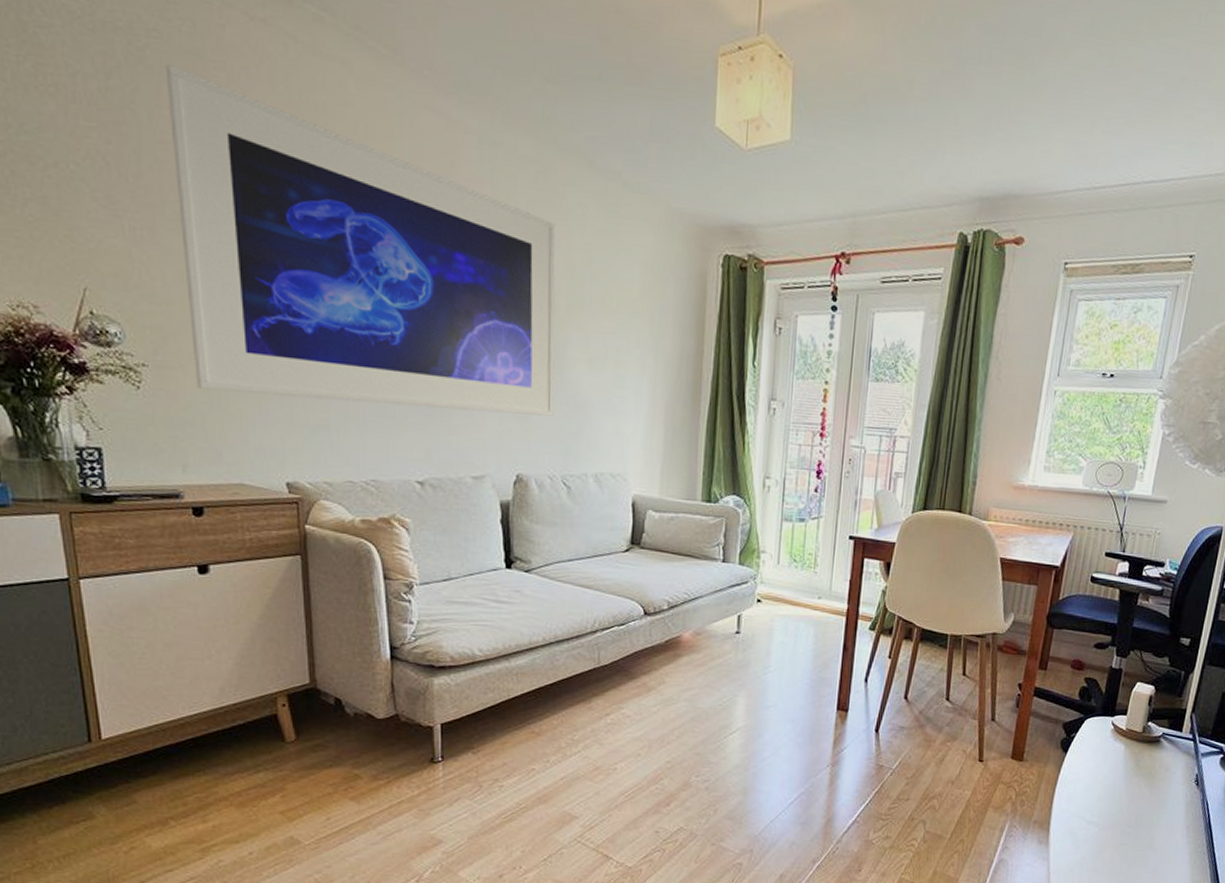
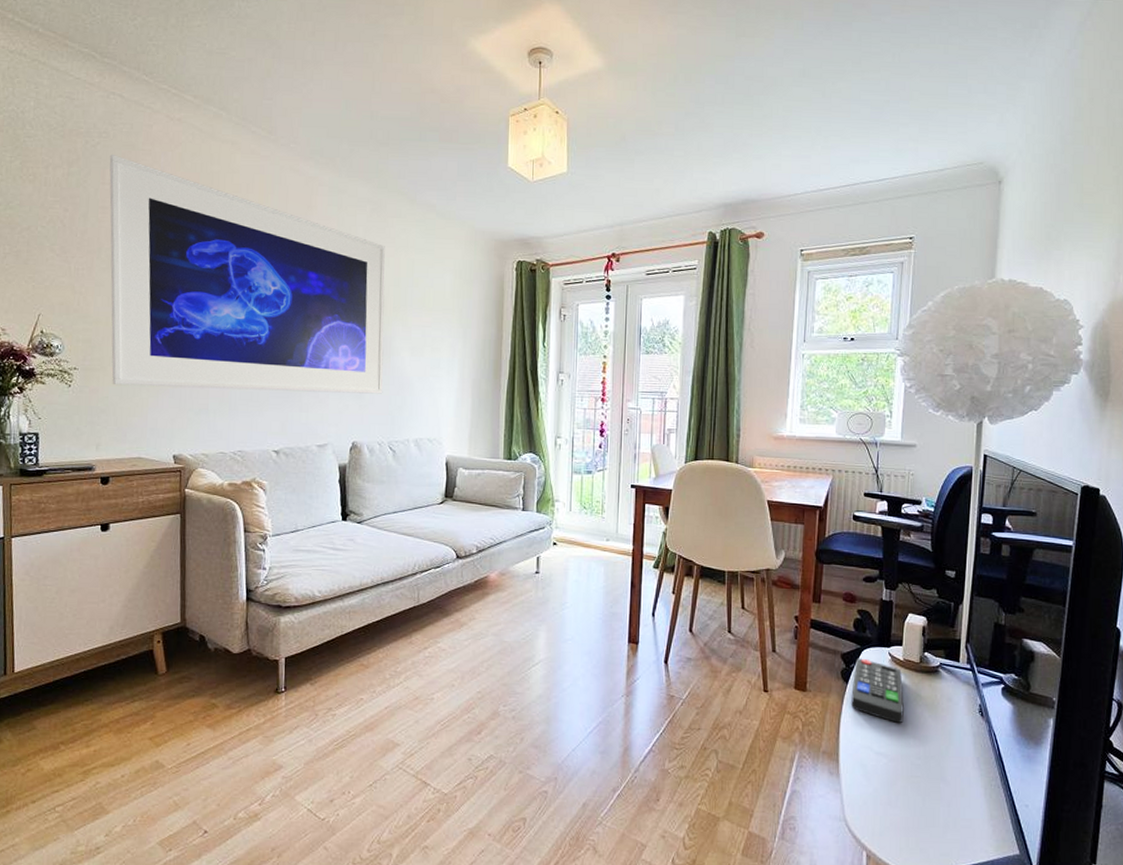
remote control: none [1067,727,1123,794] -> present [851,658,904,724]

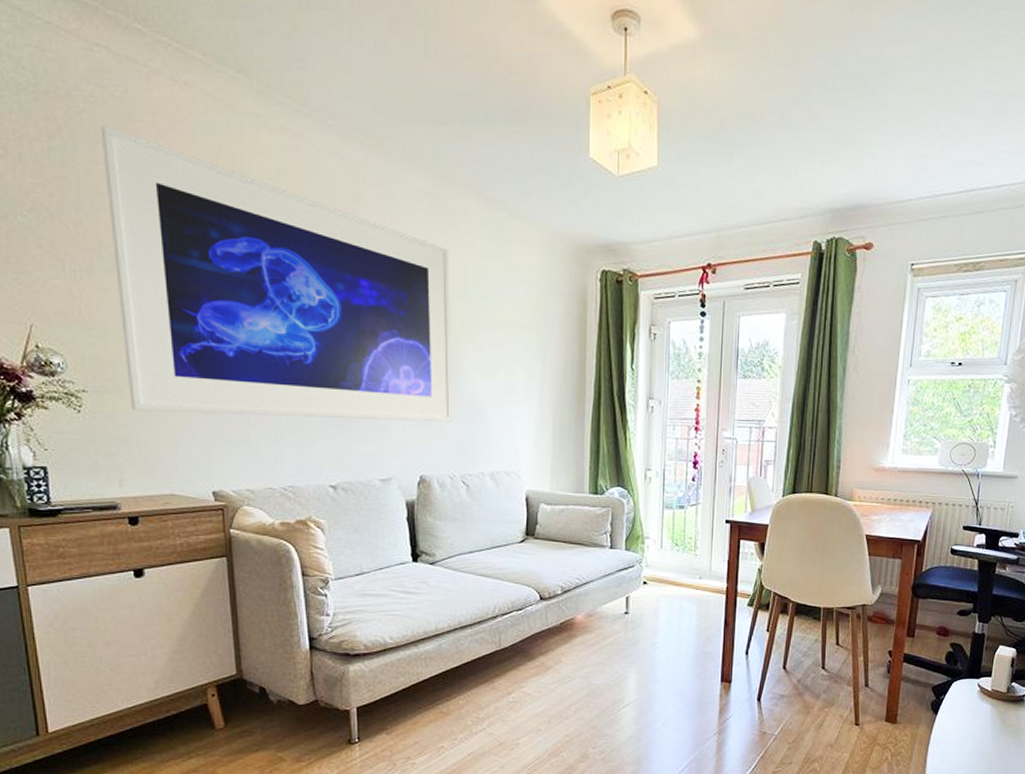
remote control: present [851,658,904,724] -> none [939,690,990,751]

